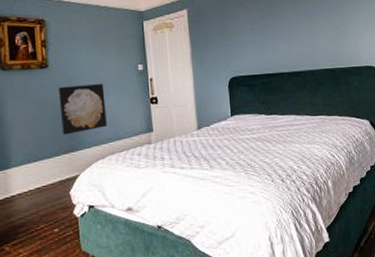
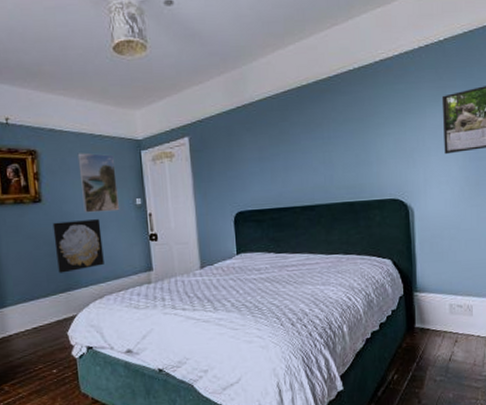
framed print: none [84,22,122,78] -> present [77,152,119,213]

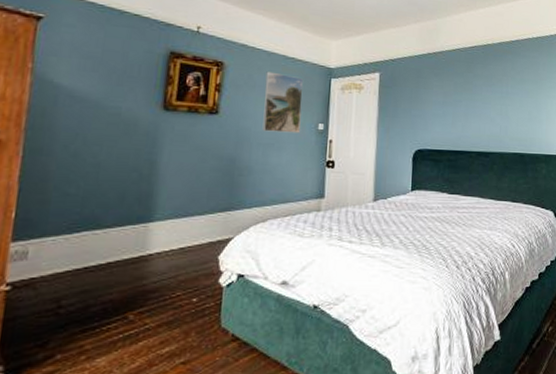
wall art: present [52,219,104,273] -> none [222,136,278,191]

